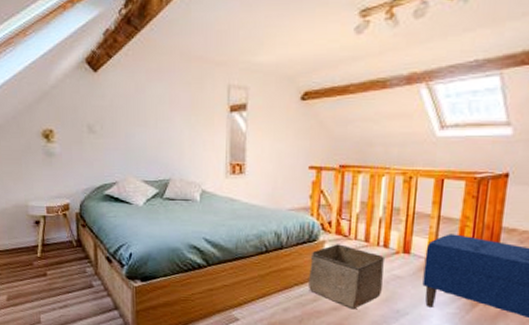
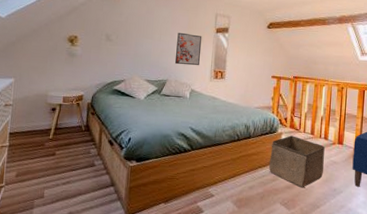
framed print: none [177,115,212,159] -> present [174,32,202,66]

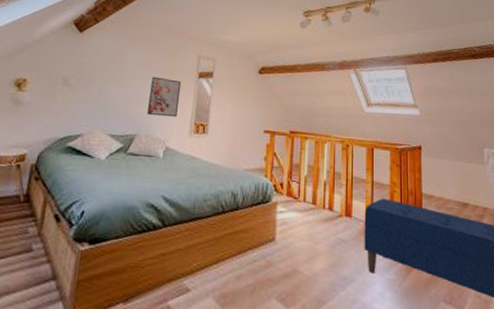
storage bin: present [269,135,325,188] -> none [262,205,330,277]

